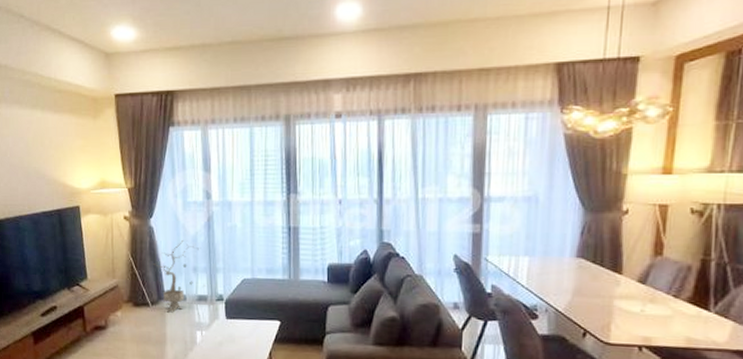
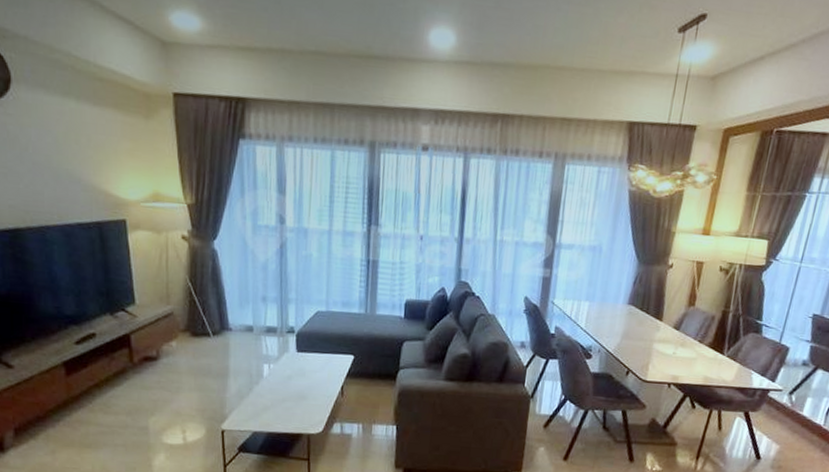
potted tree: present [153,240,206,313] -> none [216,267,276,344]

